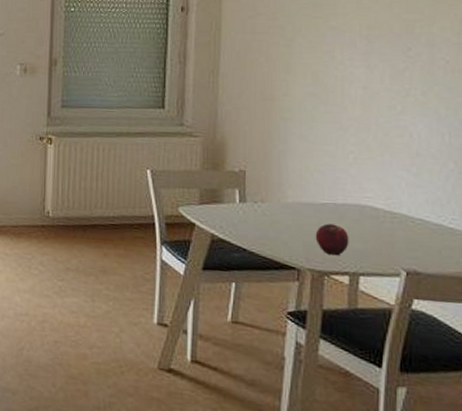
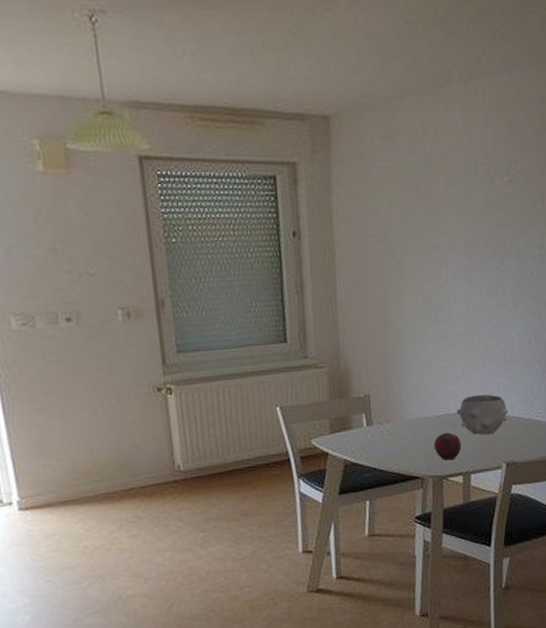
bowl: none [344,186,411,234] -> present [456,394,508,435]

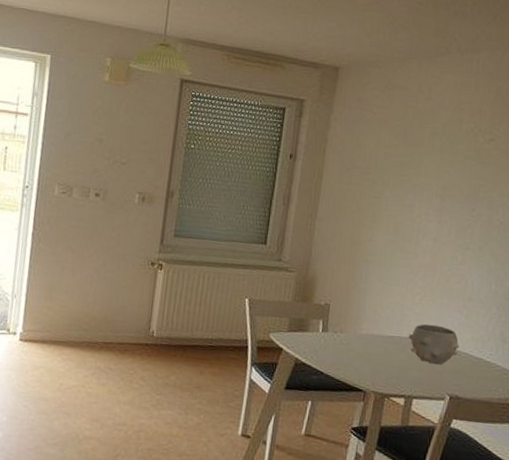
fruit: present [433,432,461,461] -> none [381,353,408,381]

